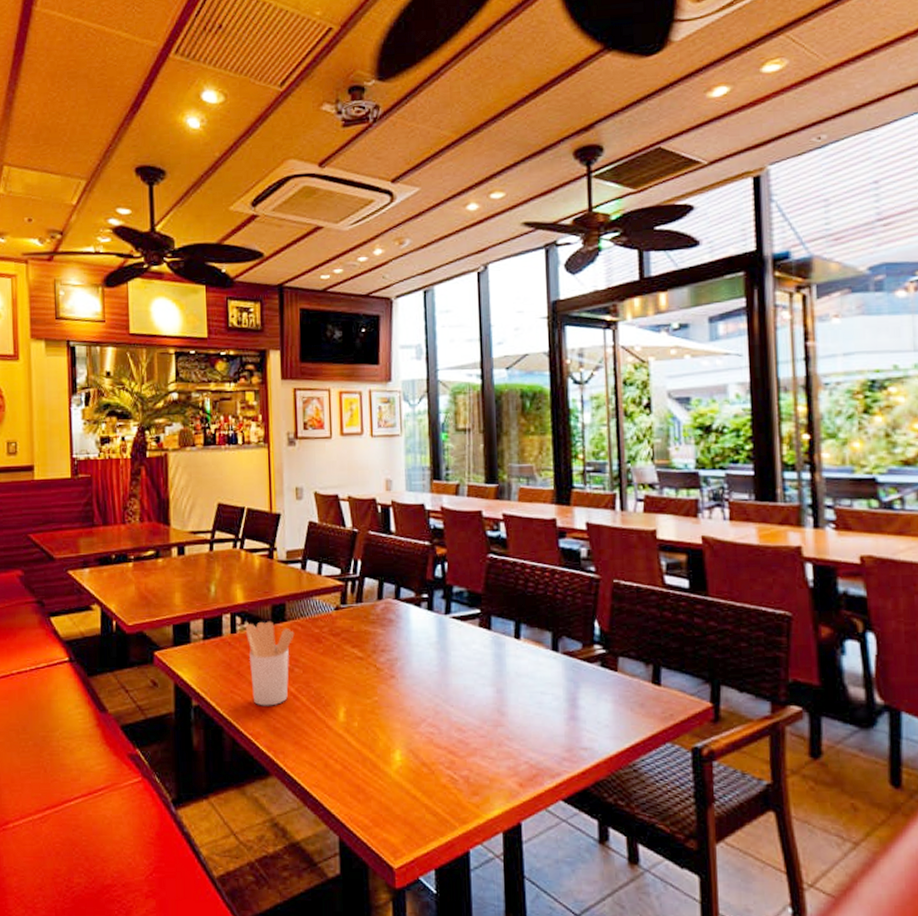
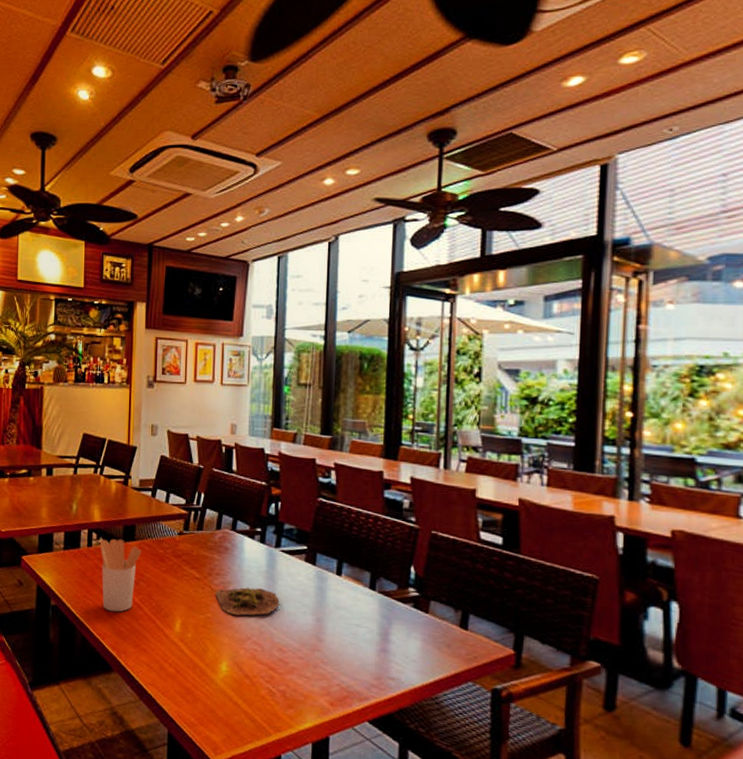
succulent plant: none [382,662,455,696] -> present [216,587,280,616]

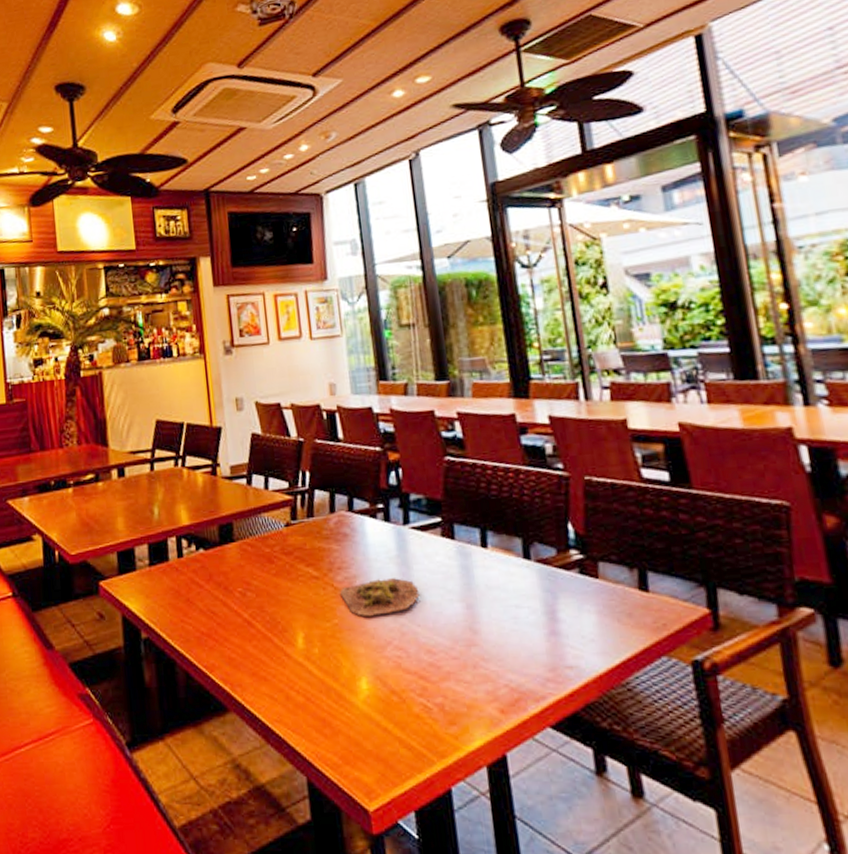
utensil holder: present [99,538,142,612] -> none [192,542,245,635]

